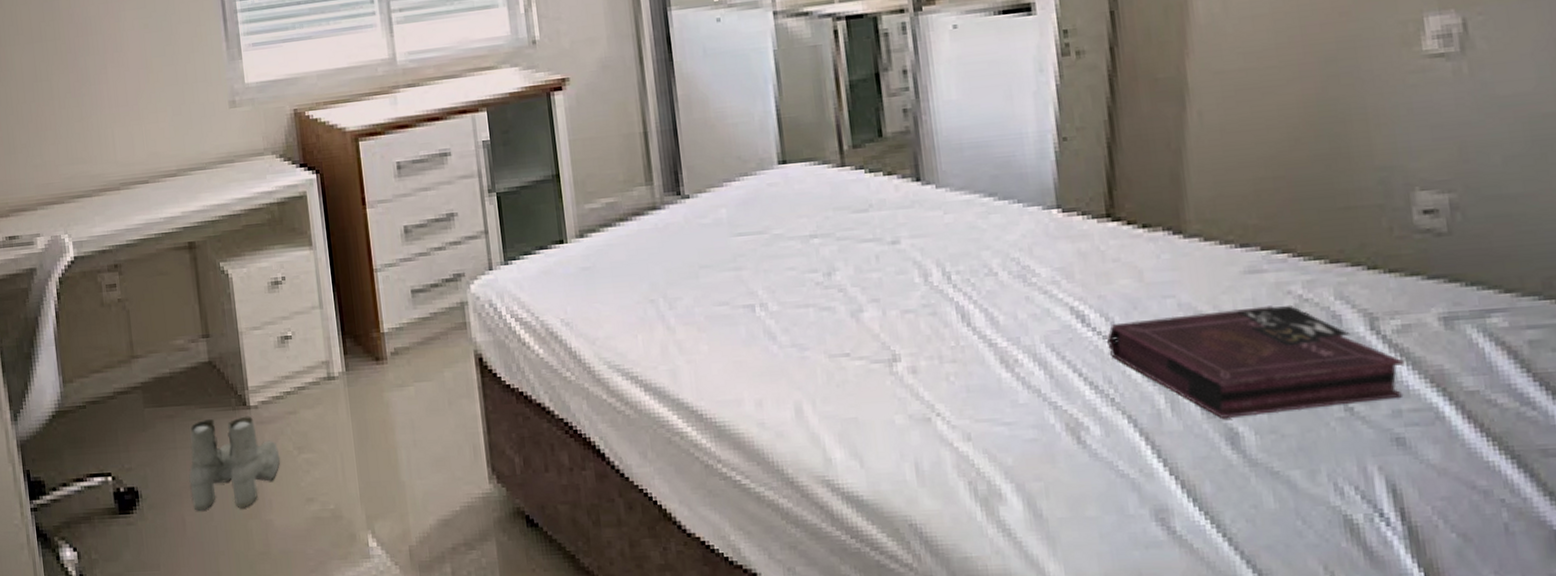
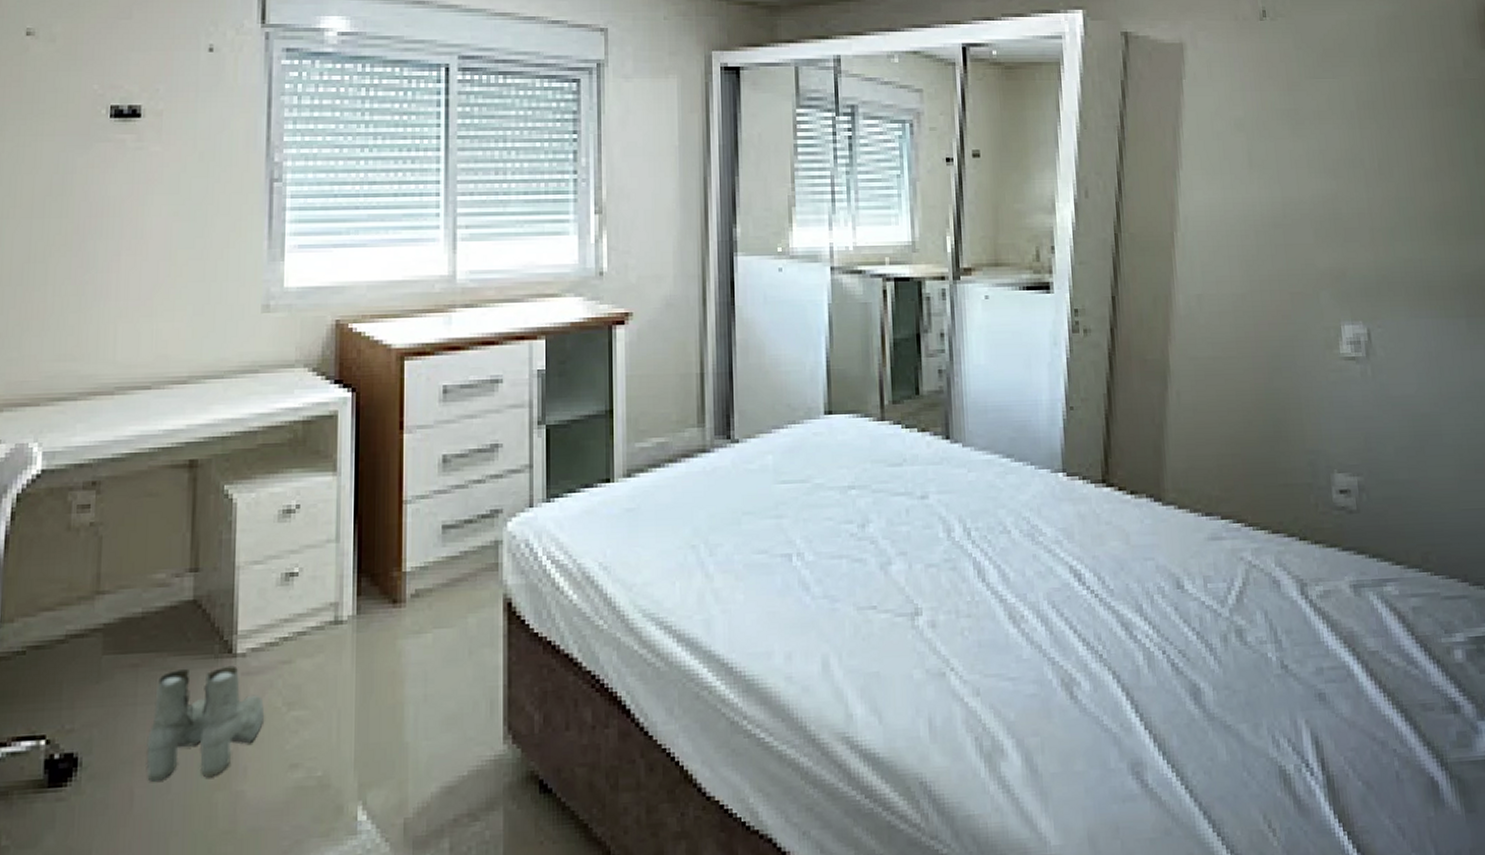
book: present [1107,306,1405,419] -> none [1098,570,1325,676]

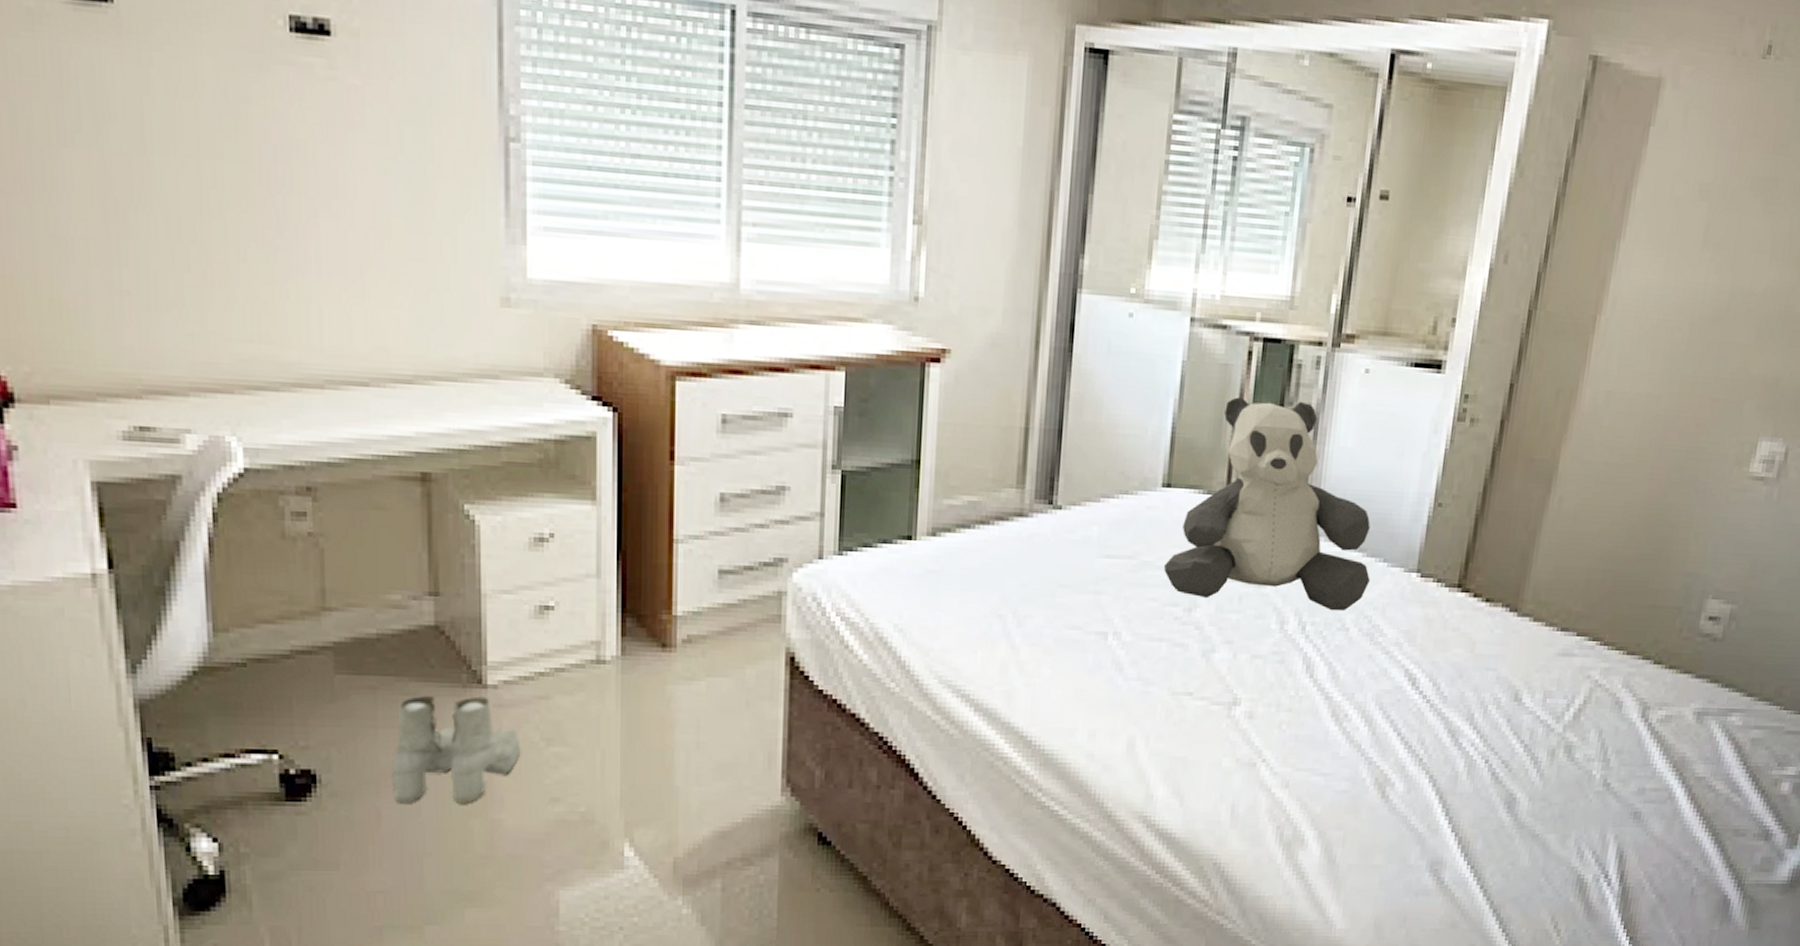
teddy bear: none [834,328,1022,516] -> present [1163,397,1370,611]

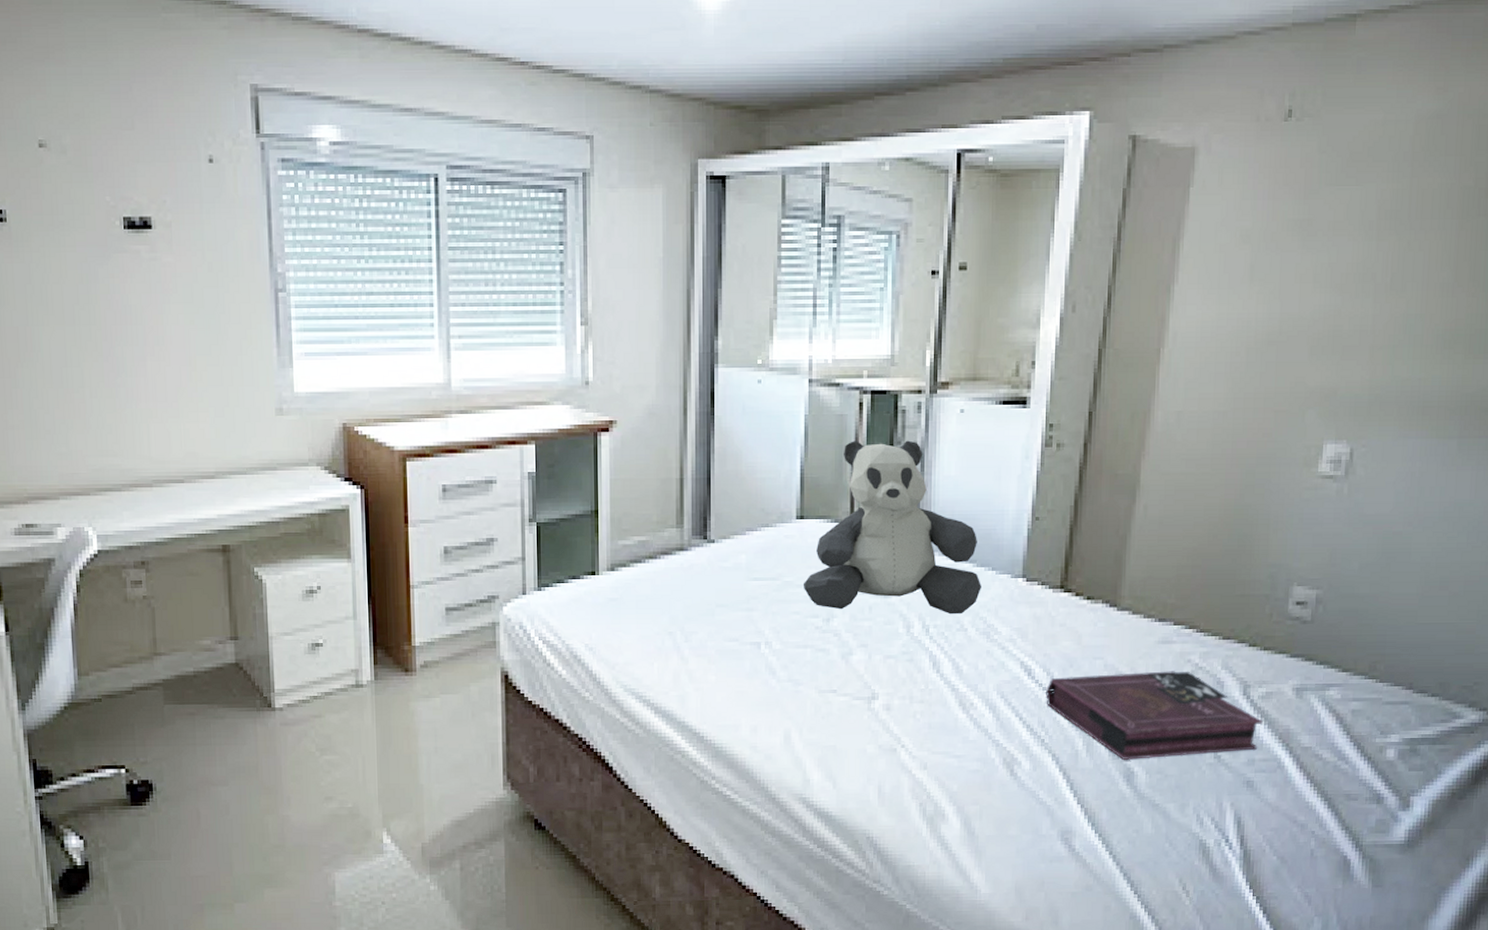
boots: present [391,695,521,804] -> none [207,717,302,805]
book: none [1429,687,1659,786] -> present [1046,671,1263,761]

